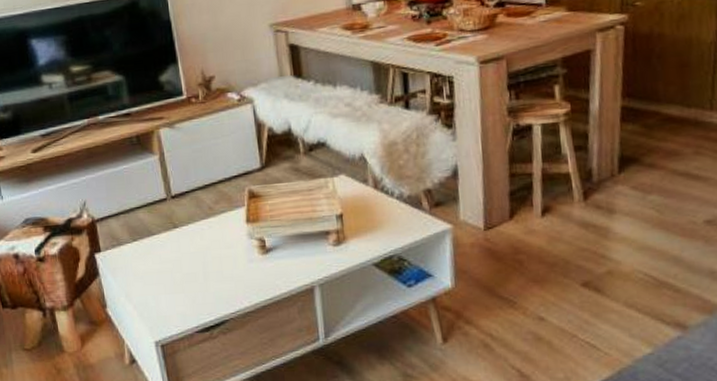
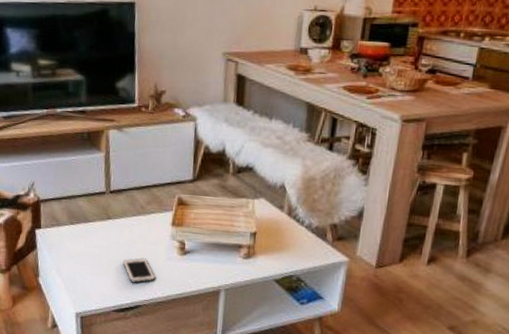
cell phone: none [199,265,239,296] -> present [123,258,156,283]

